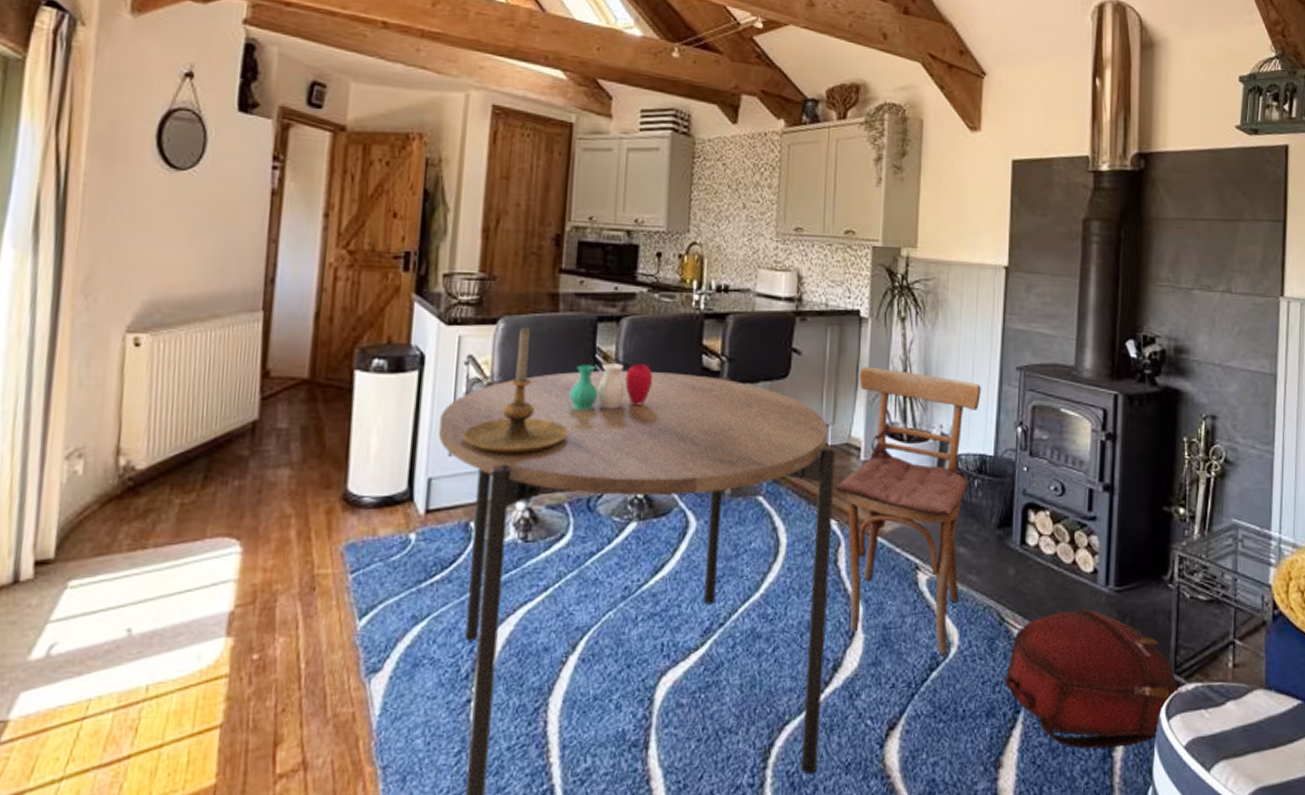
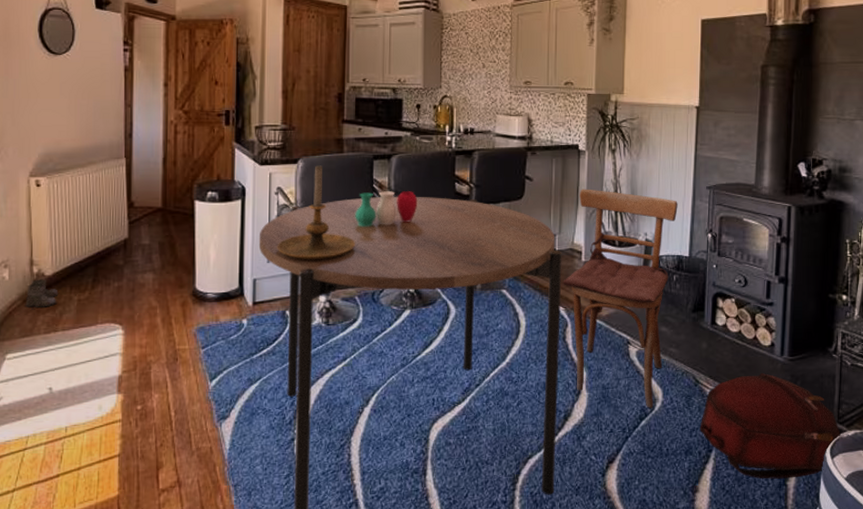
boots: none [103,473,153,518] -> present [25,278,59,310]

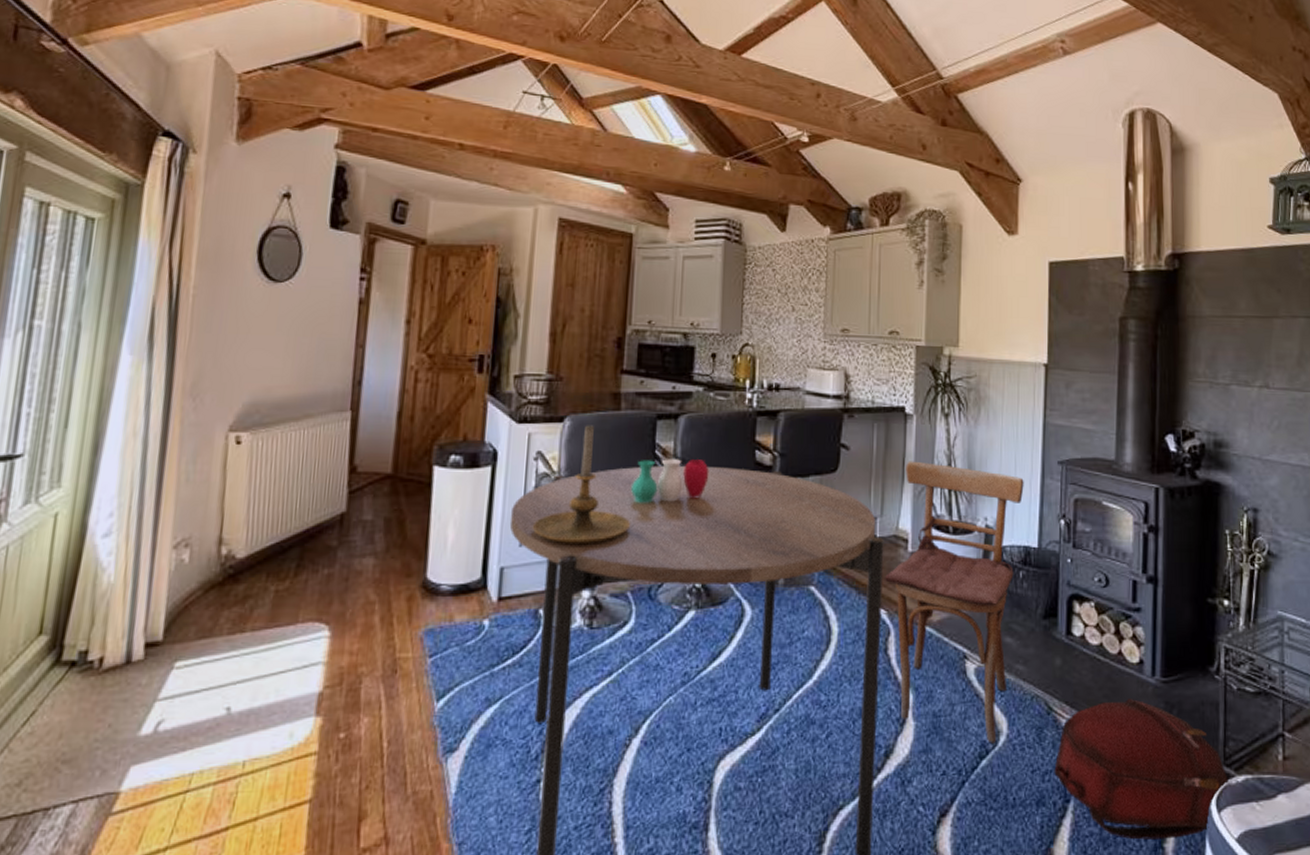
boots: present [25,278,59,310] -> none [206,561,251,603]

